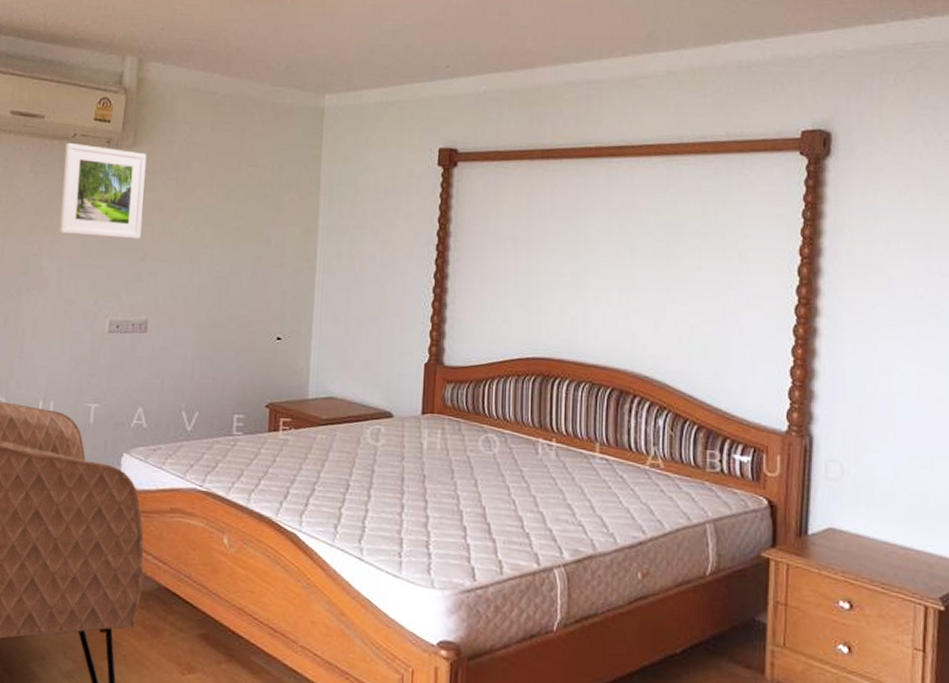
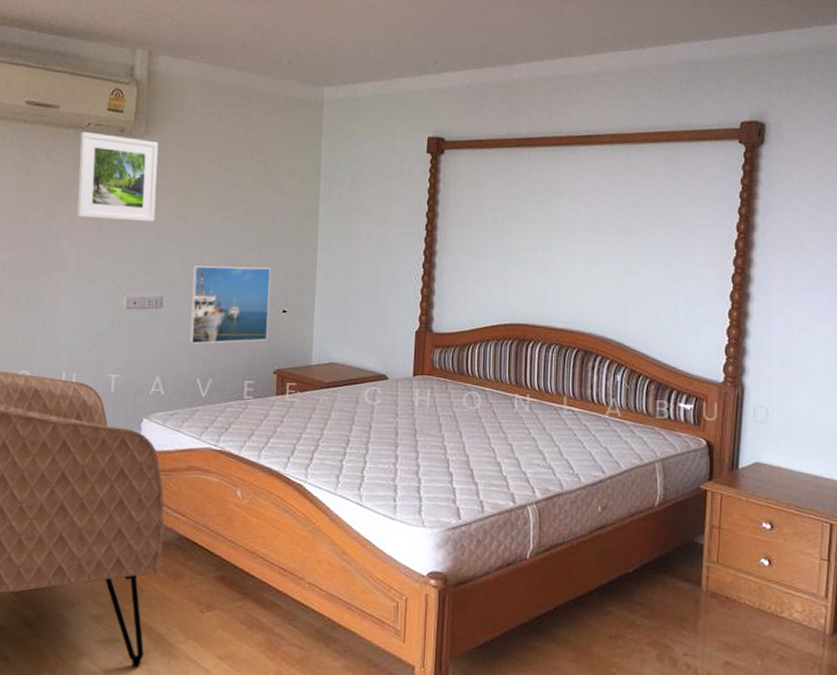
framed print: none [174,287,265,373] -> present [189,266,271,344]

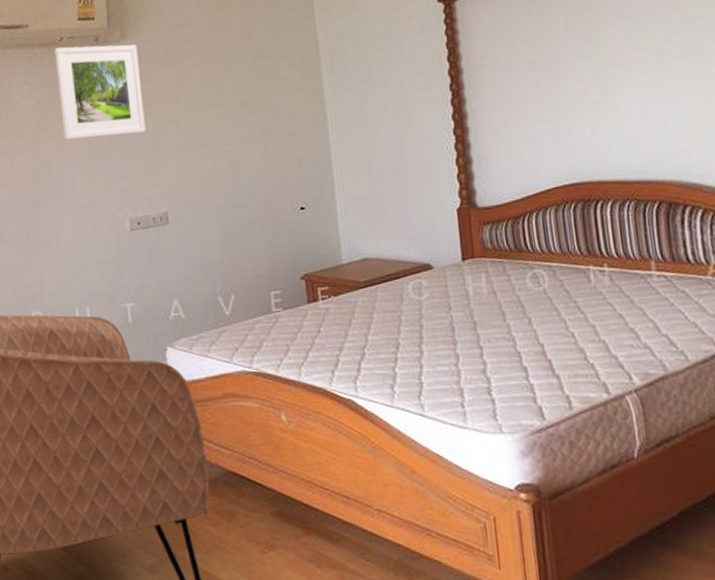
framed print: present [189,266,271,344] -> none [194,162,288,259]

